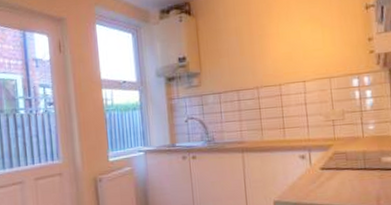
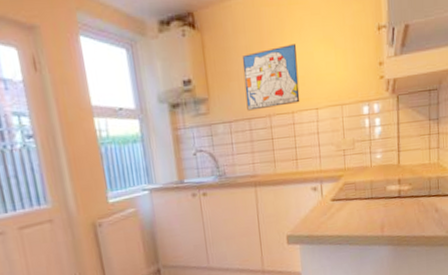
wall art: none [232,24,287,84] -> present [242,44,300,111]

